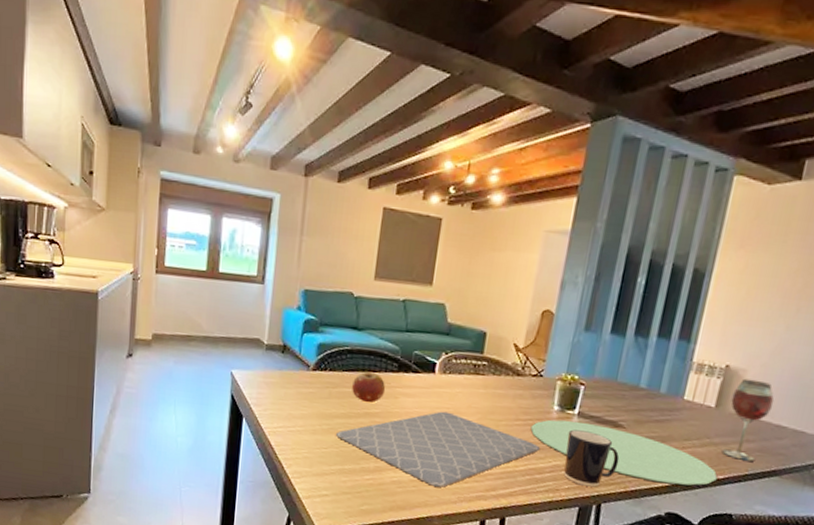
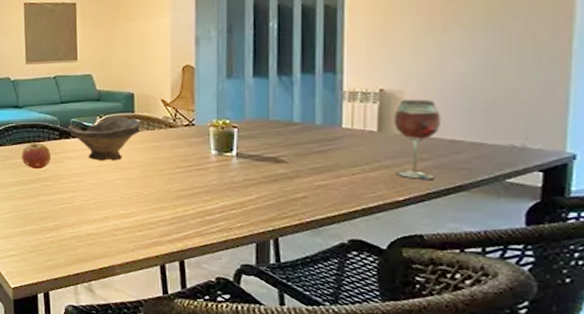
placemat: present [335,411,541,487] -> none [14,169,206,238]
bowl: none [409,354,488,405] -> present [68,116,141,161]
placemat: present [530,419,718,487] -> none [192,162,397,212]
mug: present [563,429,620,487] -> none [230,170,288,222]

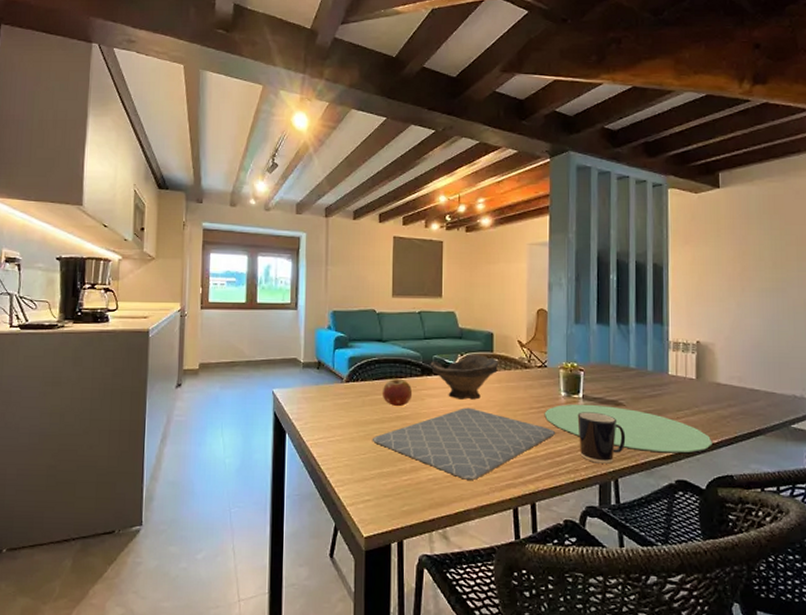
placemat: none [14,169,206,238] -> present [372,407,556,480]
placemat: none [192,162,397,212] -> present [544,404,713,454]
mug: none [230,170,288,222] -> present [577,412,626,464]
wineglass: present [394,99,442,179] -> none [708,351,743,424]

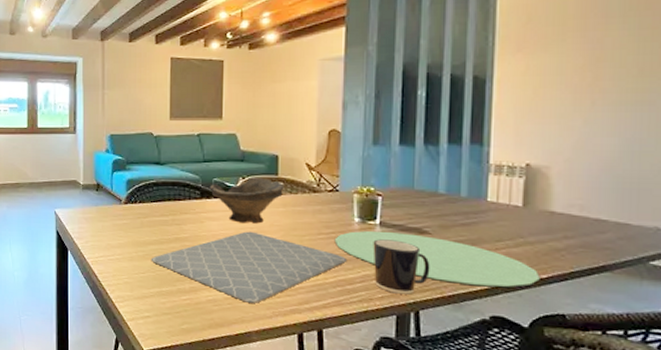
fruit: present [382,378,413,407] -> none [160,201,192,229]

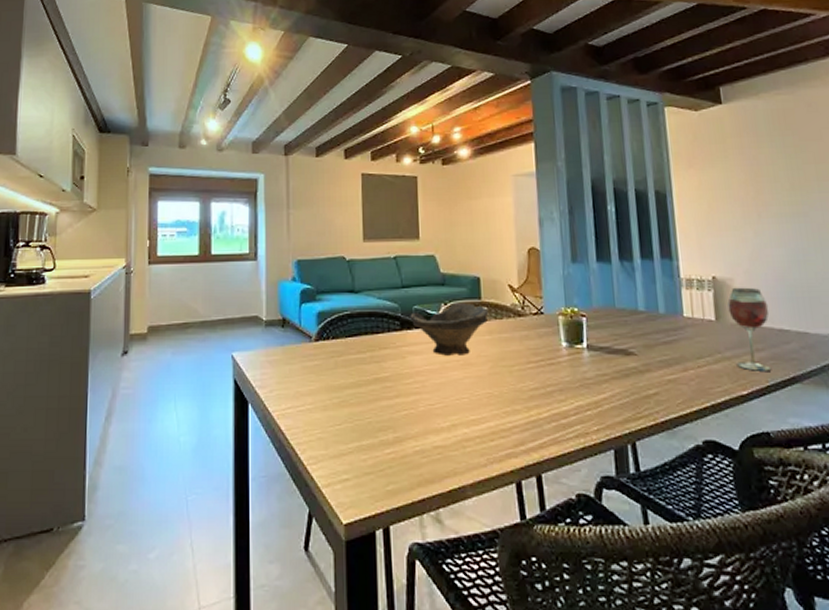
placemat: present [150,231,348,303] -> none [347,365,560,450]
placemat: present [334,230,540,288] -> none [544,355,742,409]
mug: present [373,239,430,295] -> none [582,364,641,424]
wineglass: none [539,175,587,258] -> present [727,287,772,371]

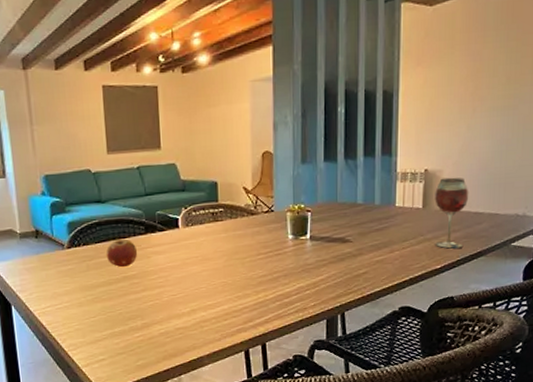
fruit: none [356,334,392,368] -> present [106,238,138,268]
bowl: present [410,303,489,356] -> none [153,206,225,254]

